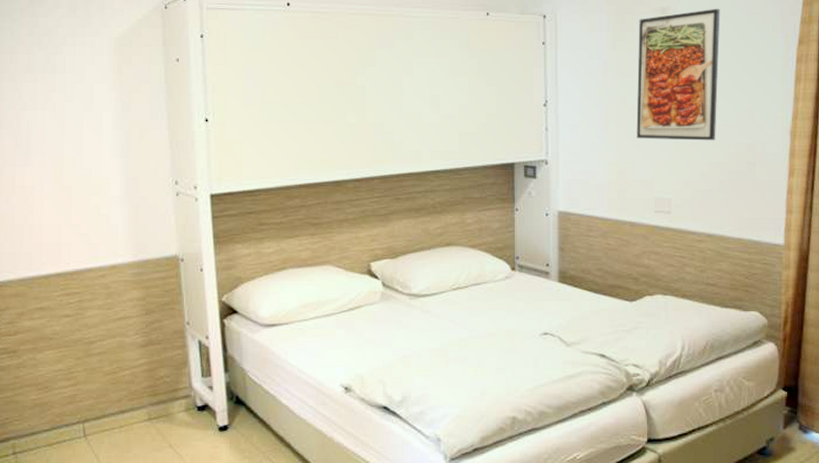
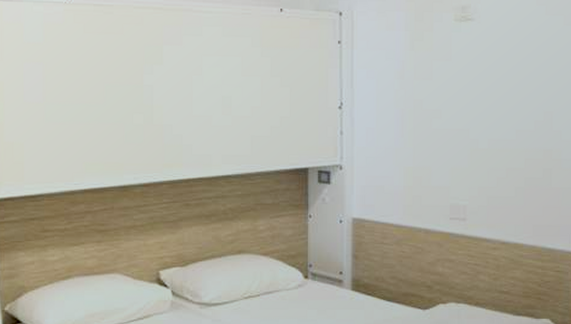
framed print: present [636,8,720,141] -> none [433,7,521,146]

